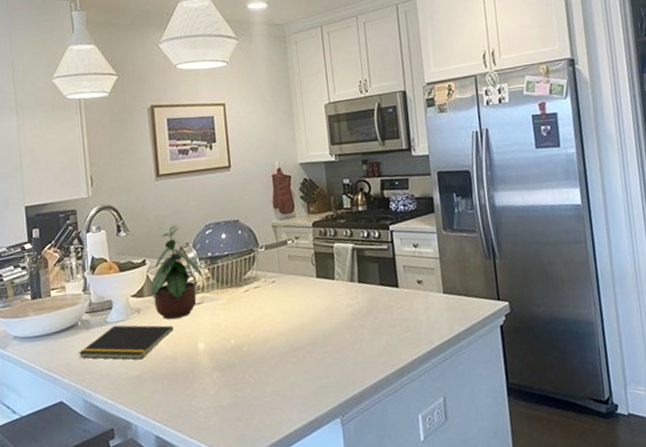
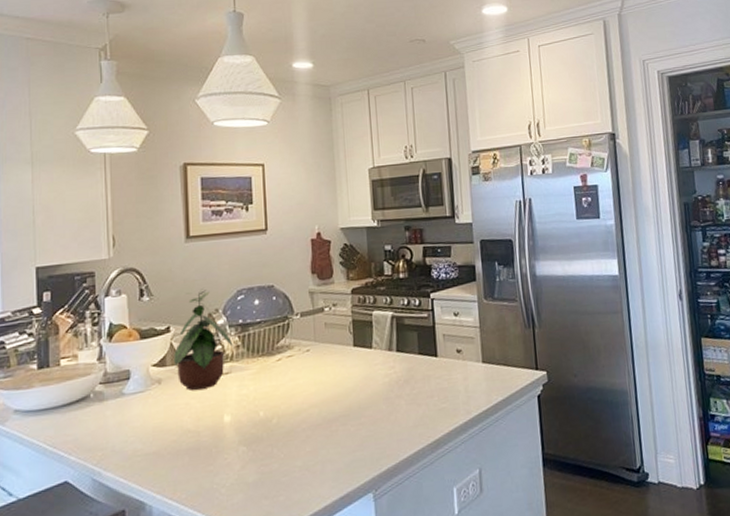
notepad: present [78,325,174,360] -> none [88,396,198,434]

